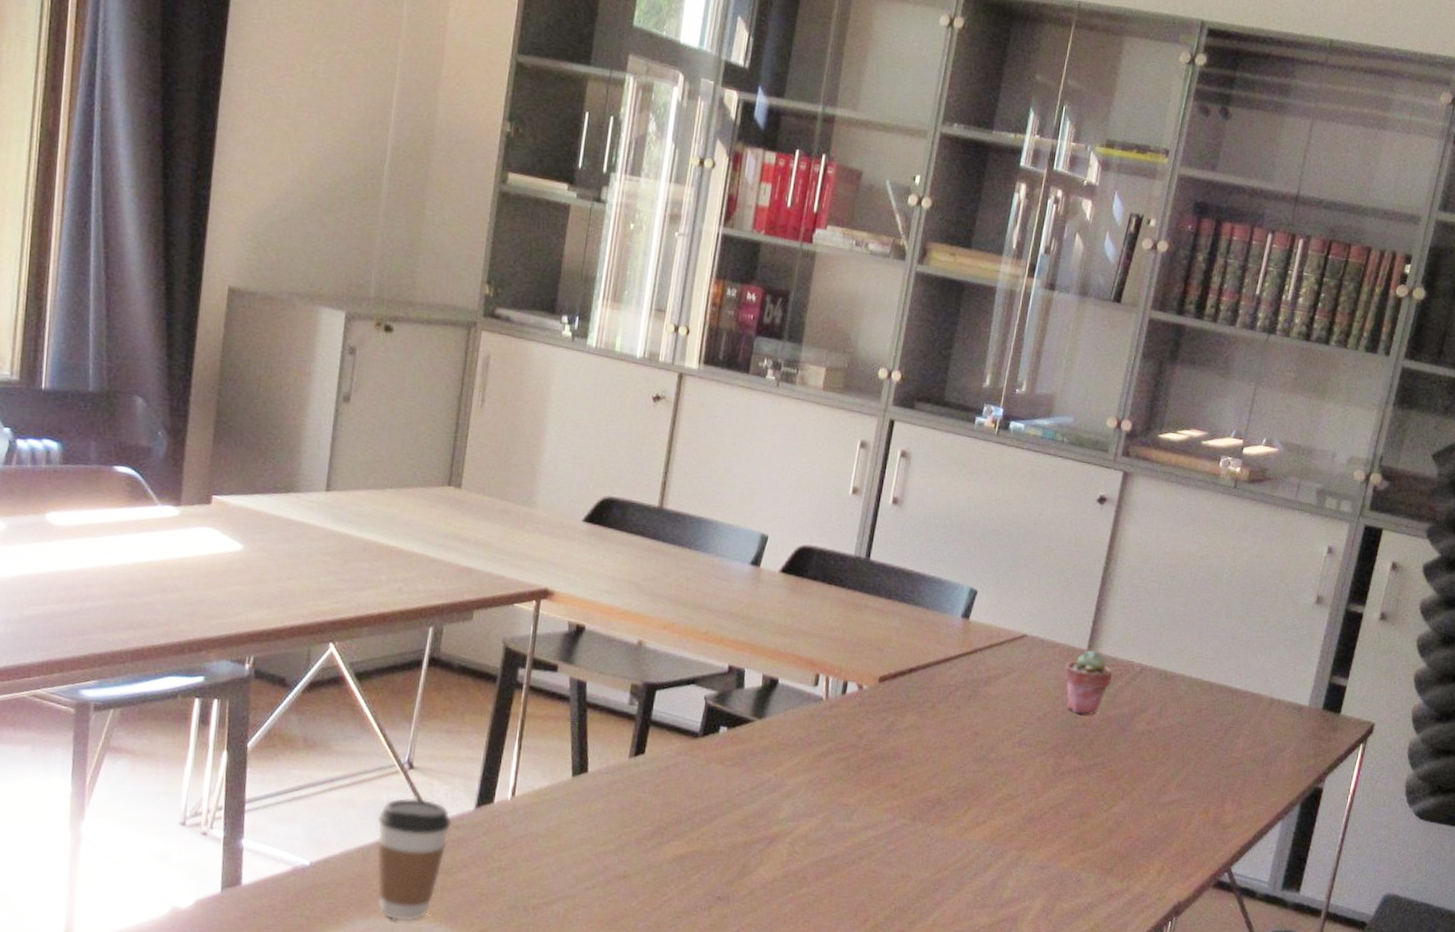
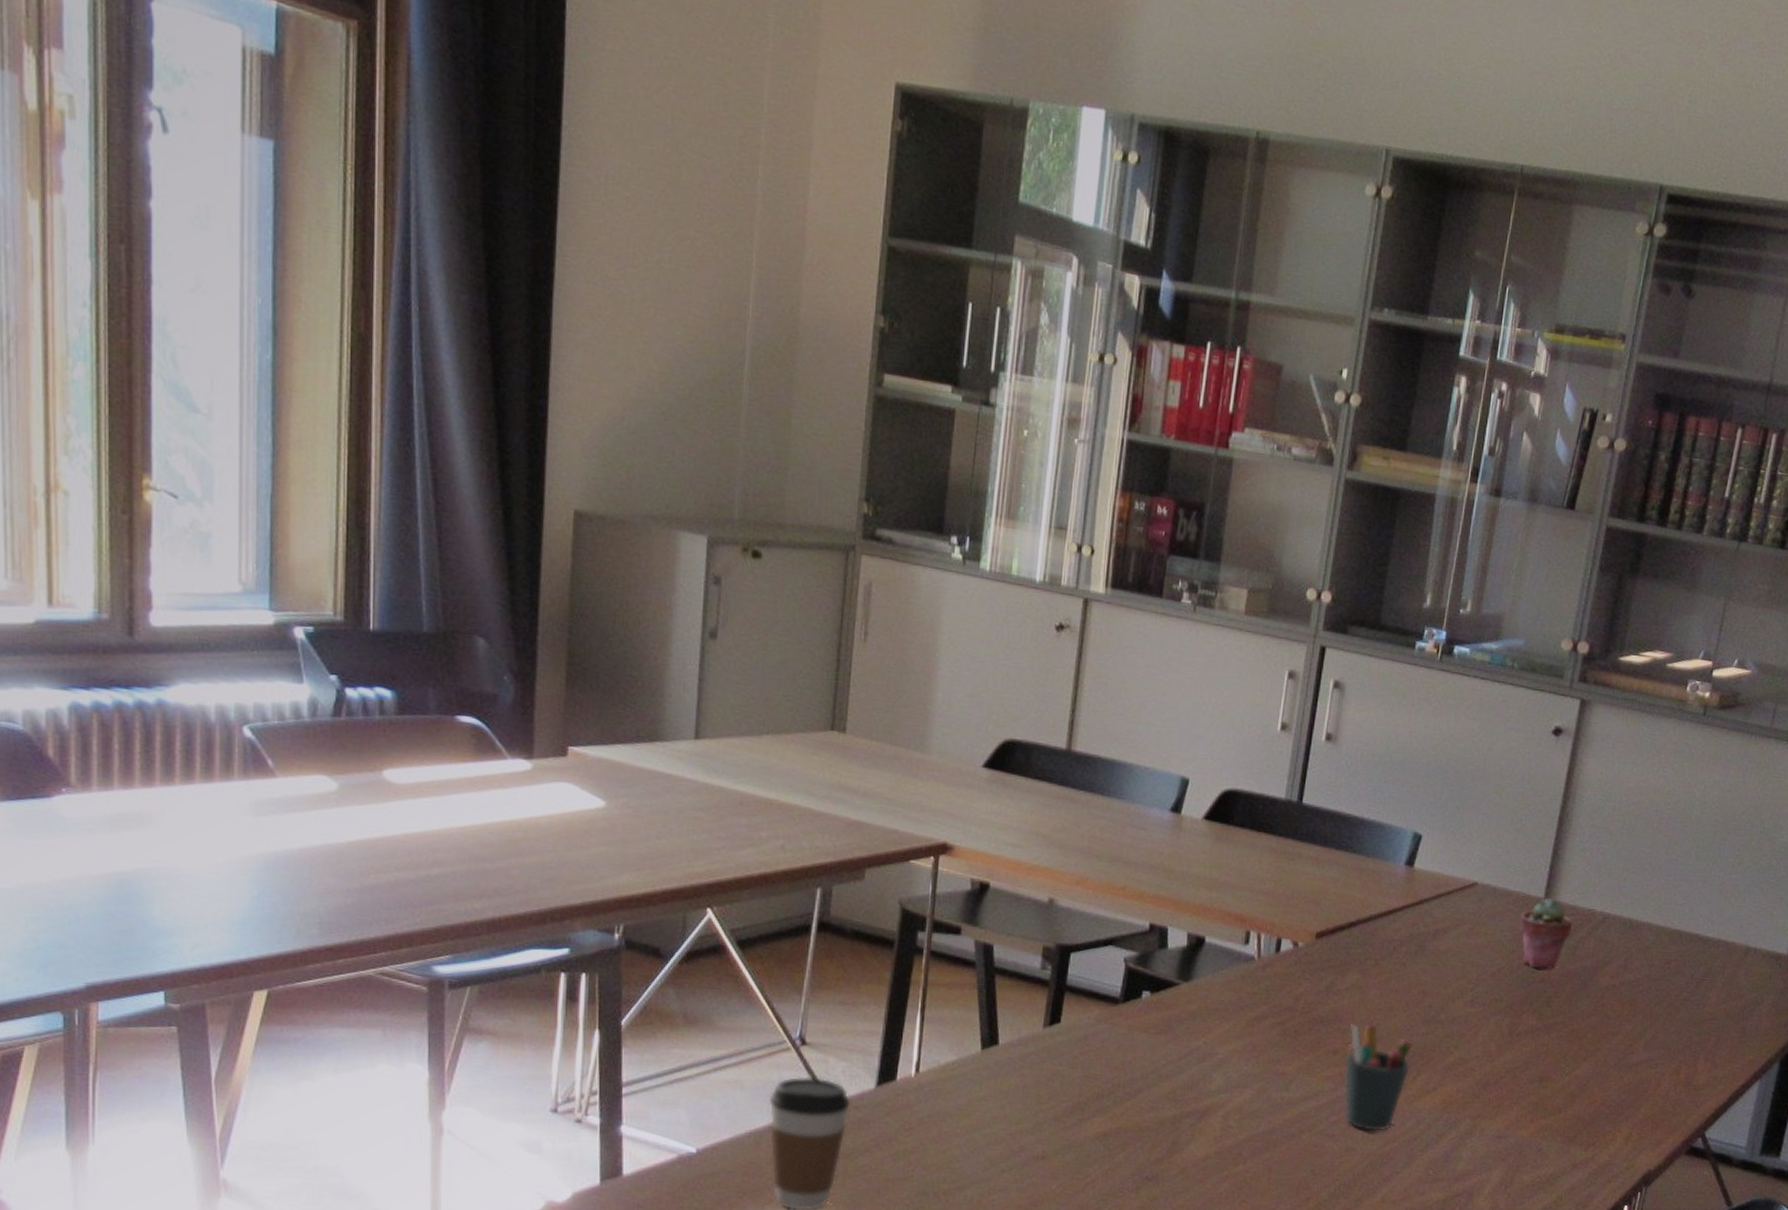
pen holder: none [900,760,965,861] -> present [1343,1023,1413,1133]

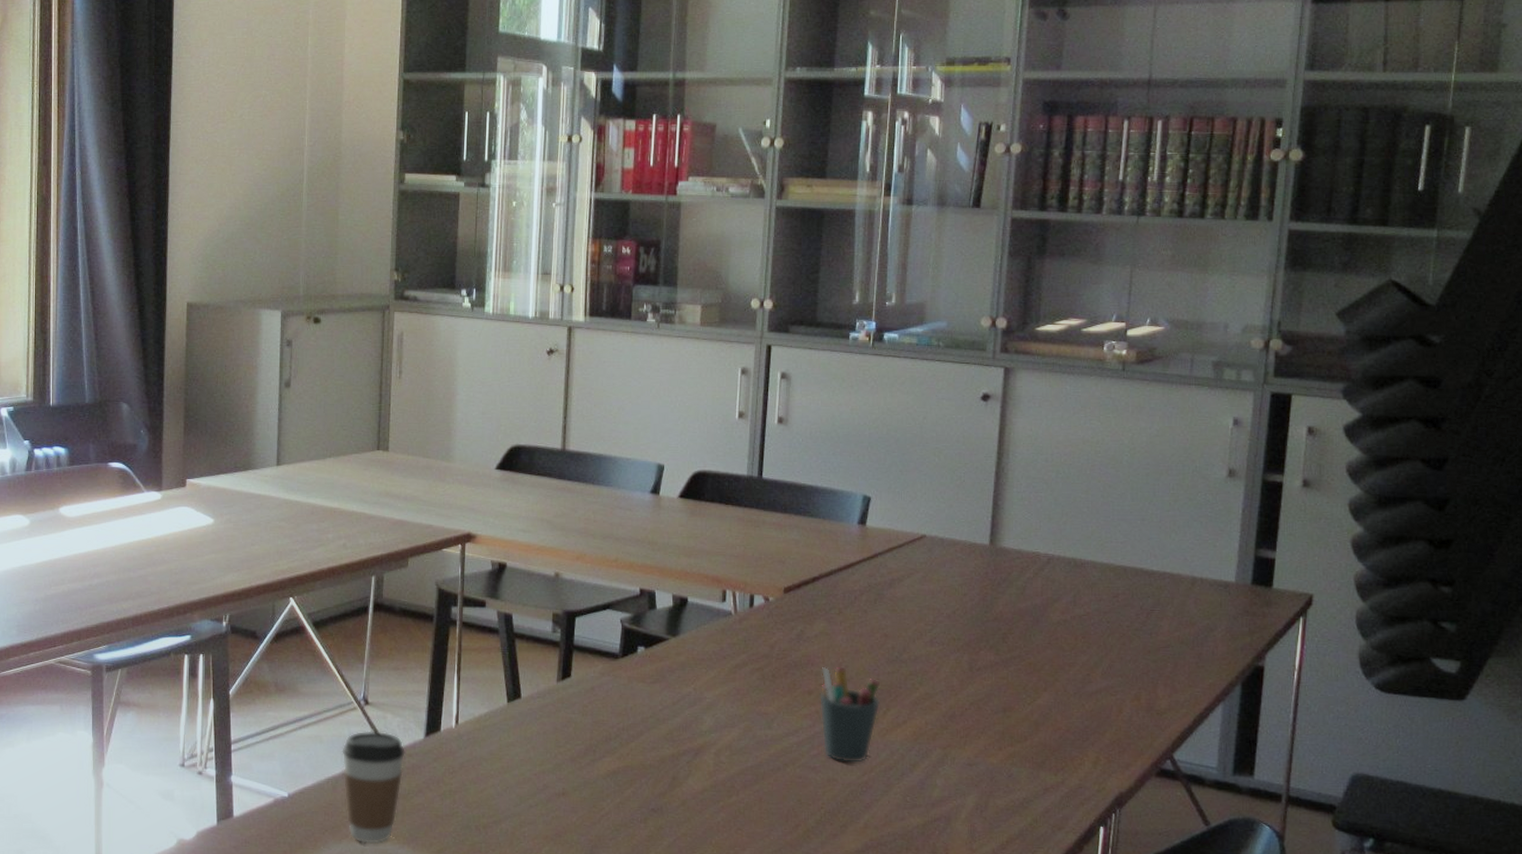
potted succulent: present [1519,898,1573,970] -> none [969,545,1019,609]

